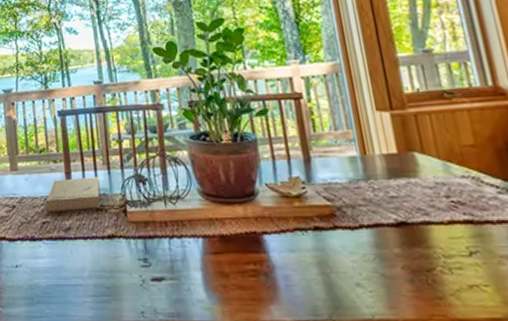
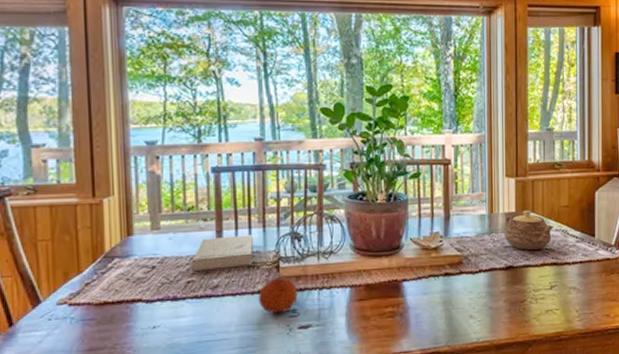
fruit: none [109,222,148,262] -> present [259,277,298,314]
teapot: none [385,150,459,202] -> present [505,210,554,250]

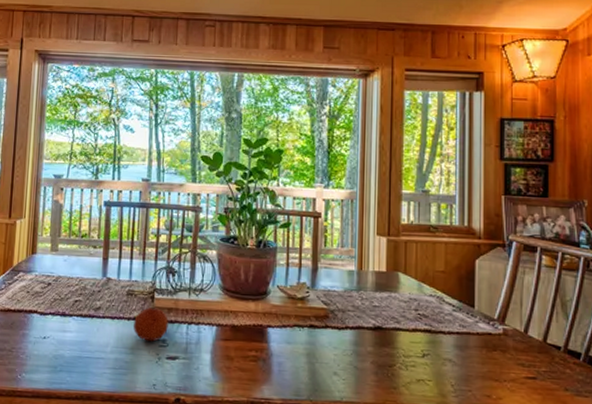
book: present [192,235,254,272] -> none [81,264,134,293]
teapot: present [505,210,554,250] -> none [374,271,428,313]

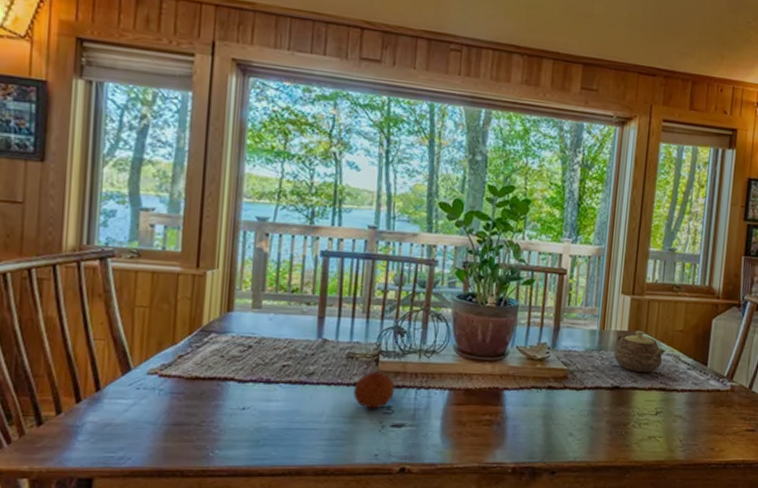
teapot: none [374,271,428,313] -> present [614,330,666,372]

